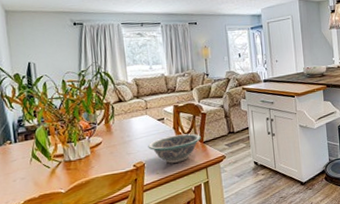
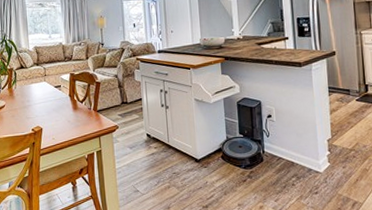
bowl: present [148,133,201,164] -> none [45,101,95,130]

